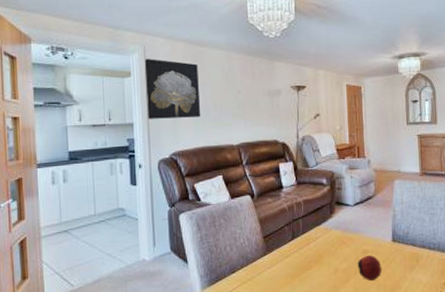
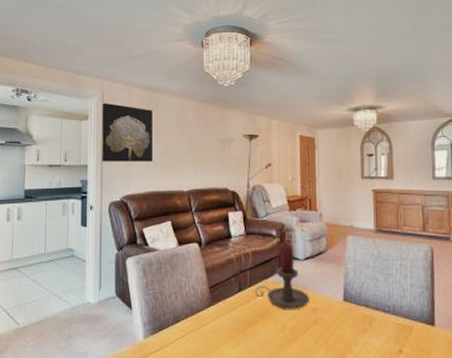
candle holder: none [308,189,361,253] -> present [255,242,310,309]
apple: present [357,255,382,281] -> none [305,314,332,341]

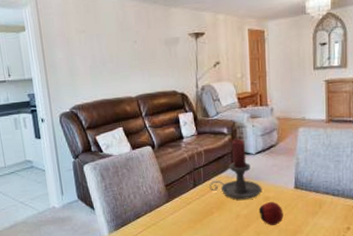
wall art: present [102,102,154,162] -> none [37,10,98,74]
apple: none [305,314,332,341] -> present [258,202,284,225]

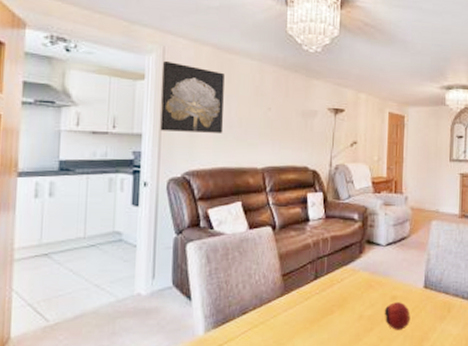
wall art: none [37,10,98,74] -> present [160,60,225,133]
candle holder: present [209,138,262,200] -> none [332,227,390,297]

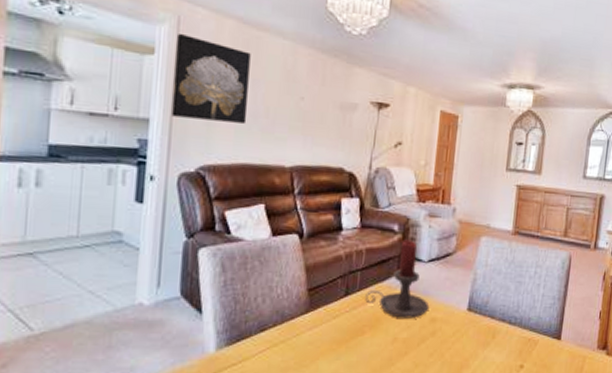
candle holder: none [332,227,390,297] -> present [365,239,430,319]
apple: present [384,302,411,330] -> none [421,325,451,355]

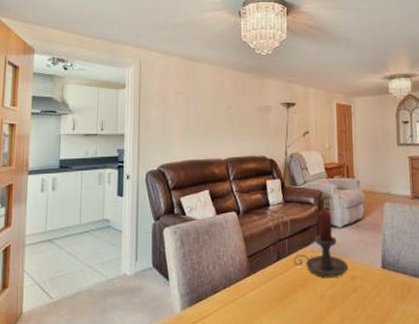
wall art: present [171,33,251,124] -> none [139,71,191,131]

